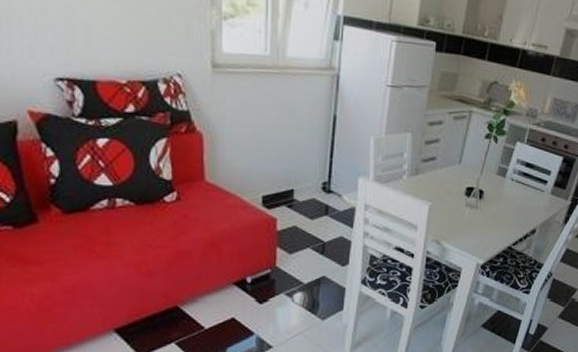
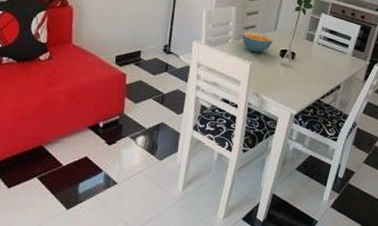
cereal bowl: none [420,164,458,191] -> present [242,31,273,53]

